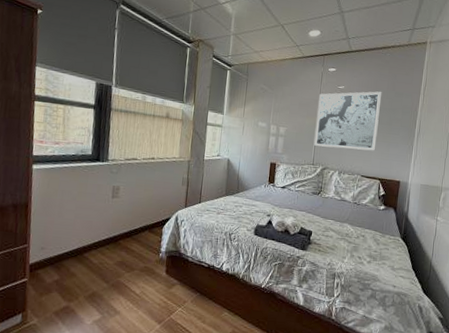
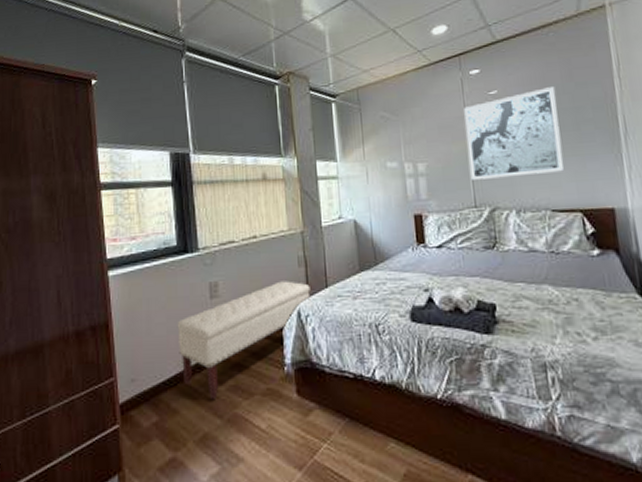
bench: none [82,193,188,269] -> present [177,281,311,399]

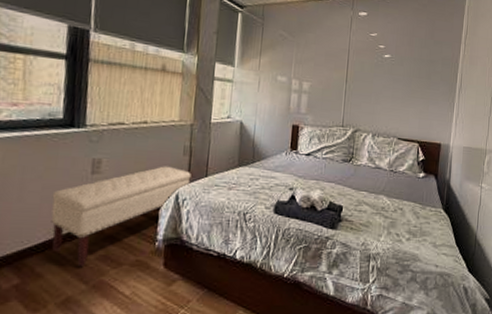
wall art: present [464,87,564,180] -> none [343,40,420,110]

